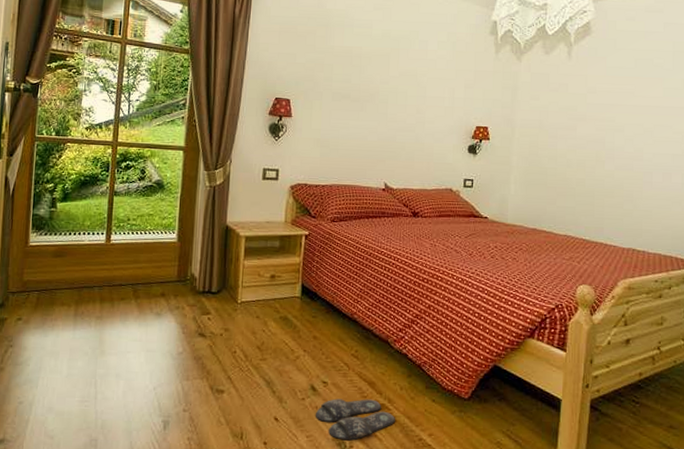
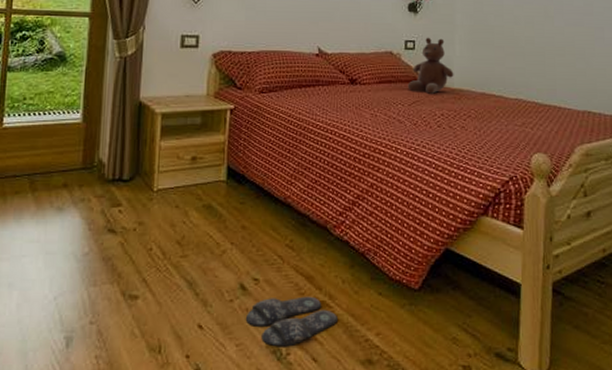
teddy bear: none [465,176,508,228] -> present [407,37,454,94]

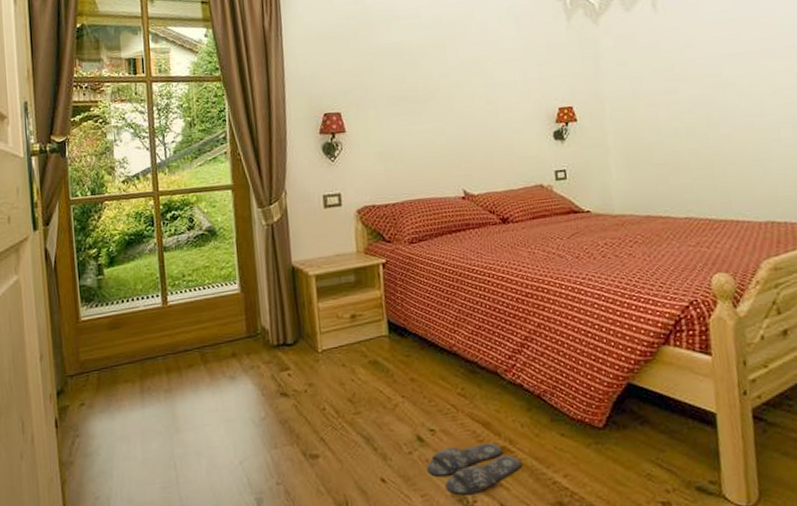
teddy bear: present [407,37,454,94] -> none [563,163,614,224]

